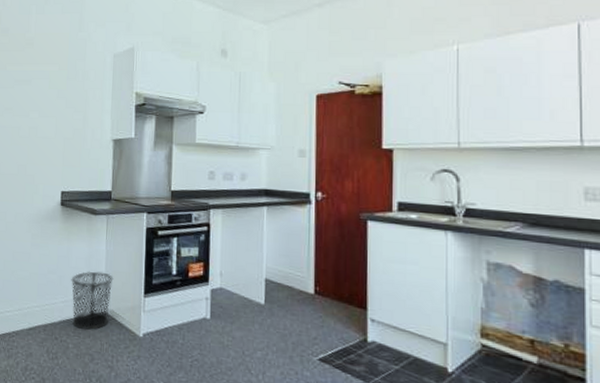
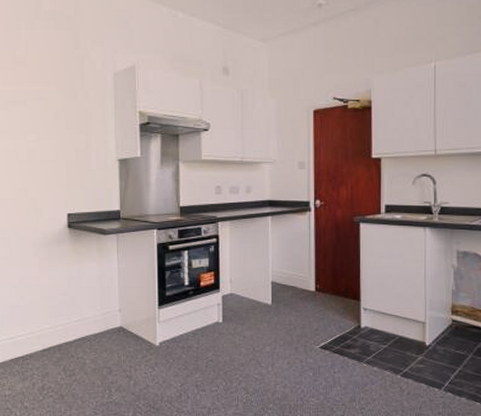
waste bin: present [71,271,114,331] -> none [84,289,127,346]

